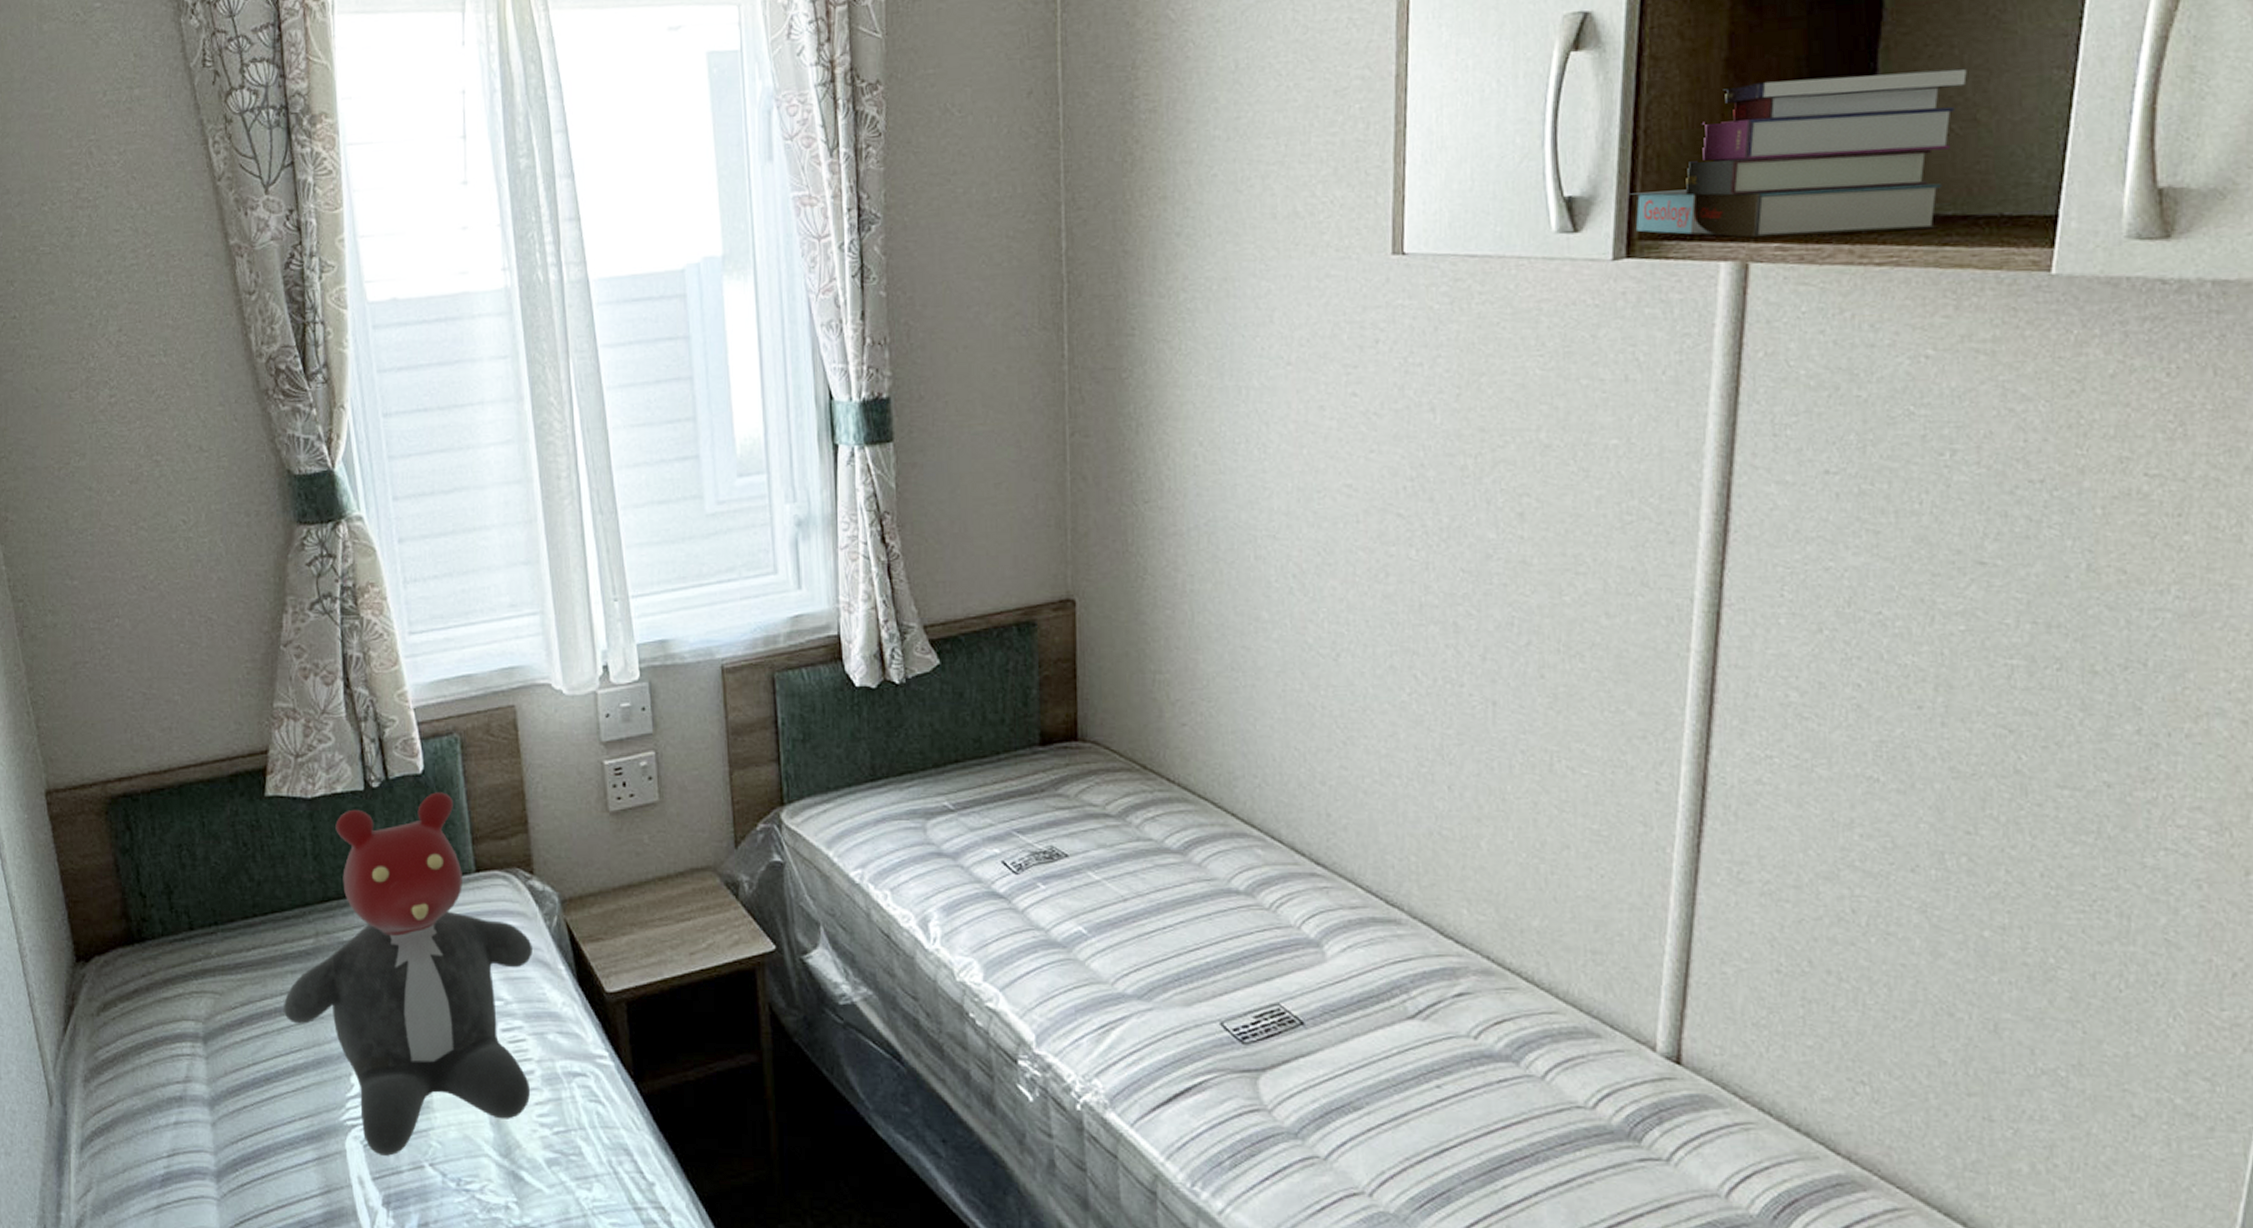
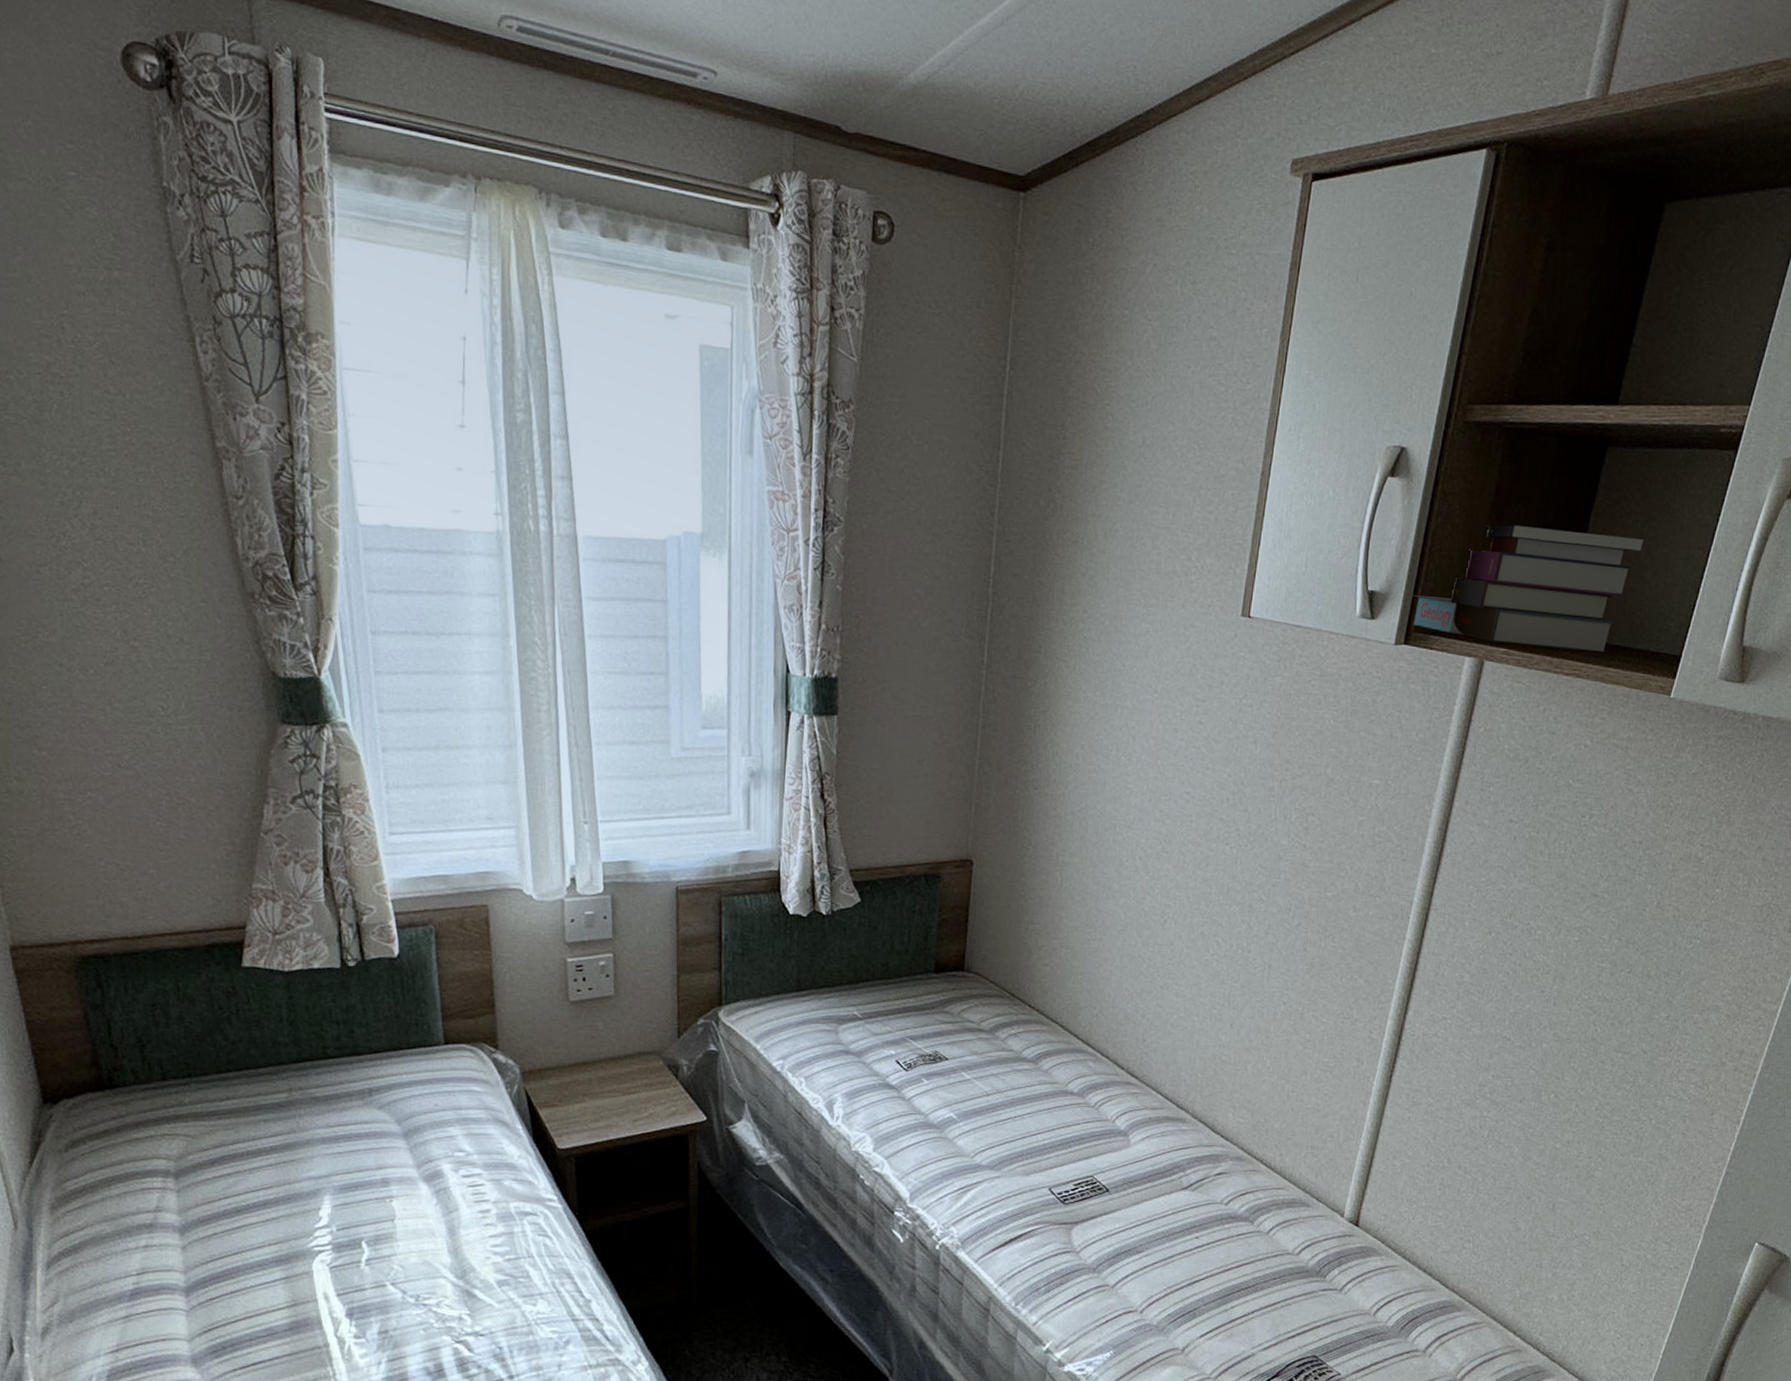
teddy bear: present [283,792,532,1156] -> none [255,974,494,1276]

